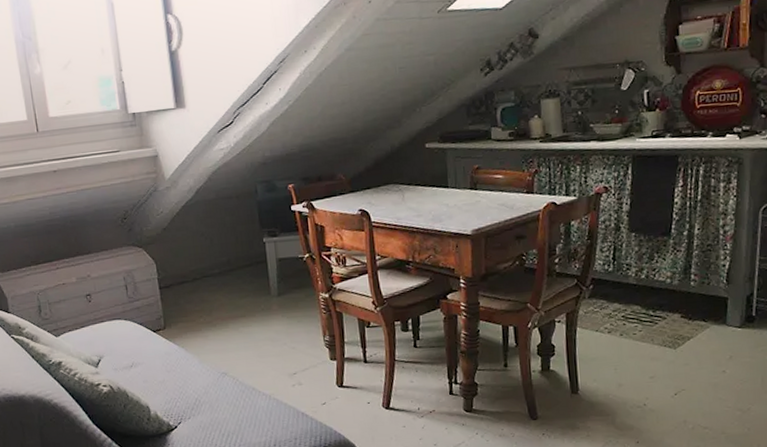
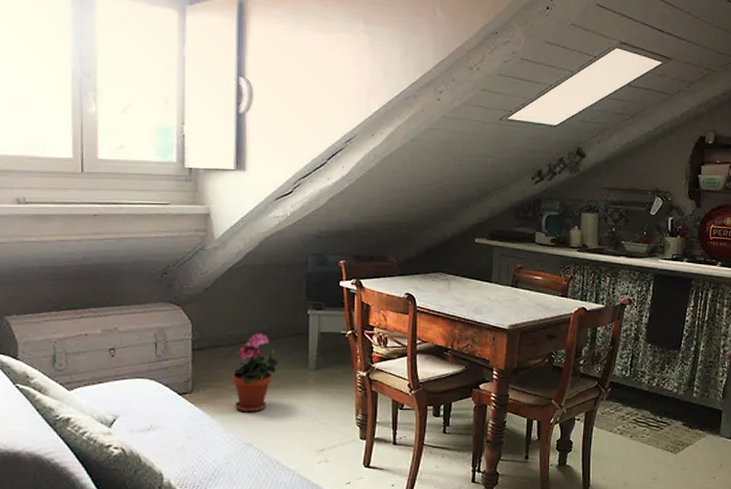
potted plant: none [199,266,242,344] -> present [232,333,279,413]

